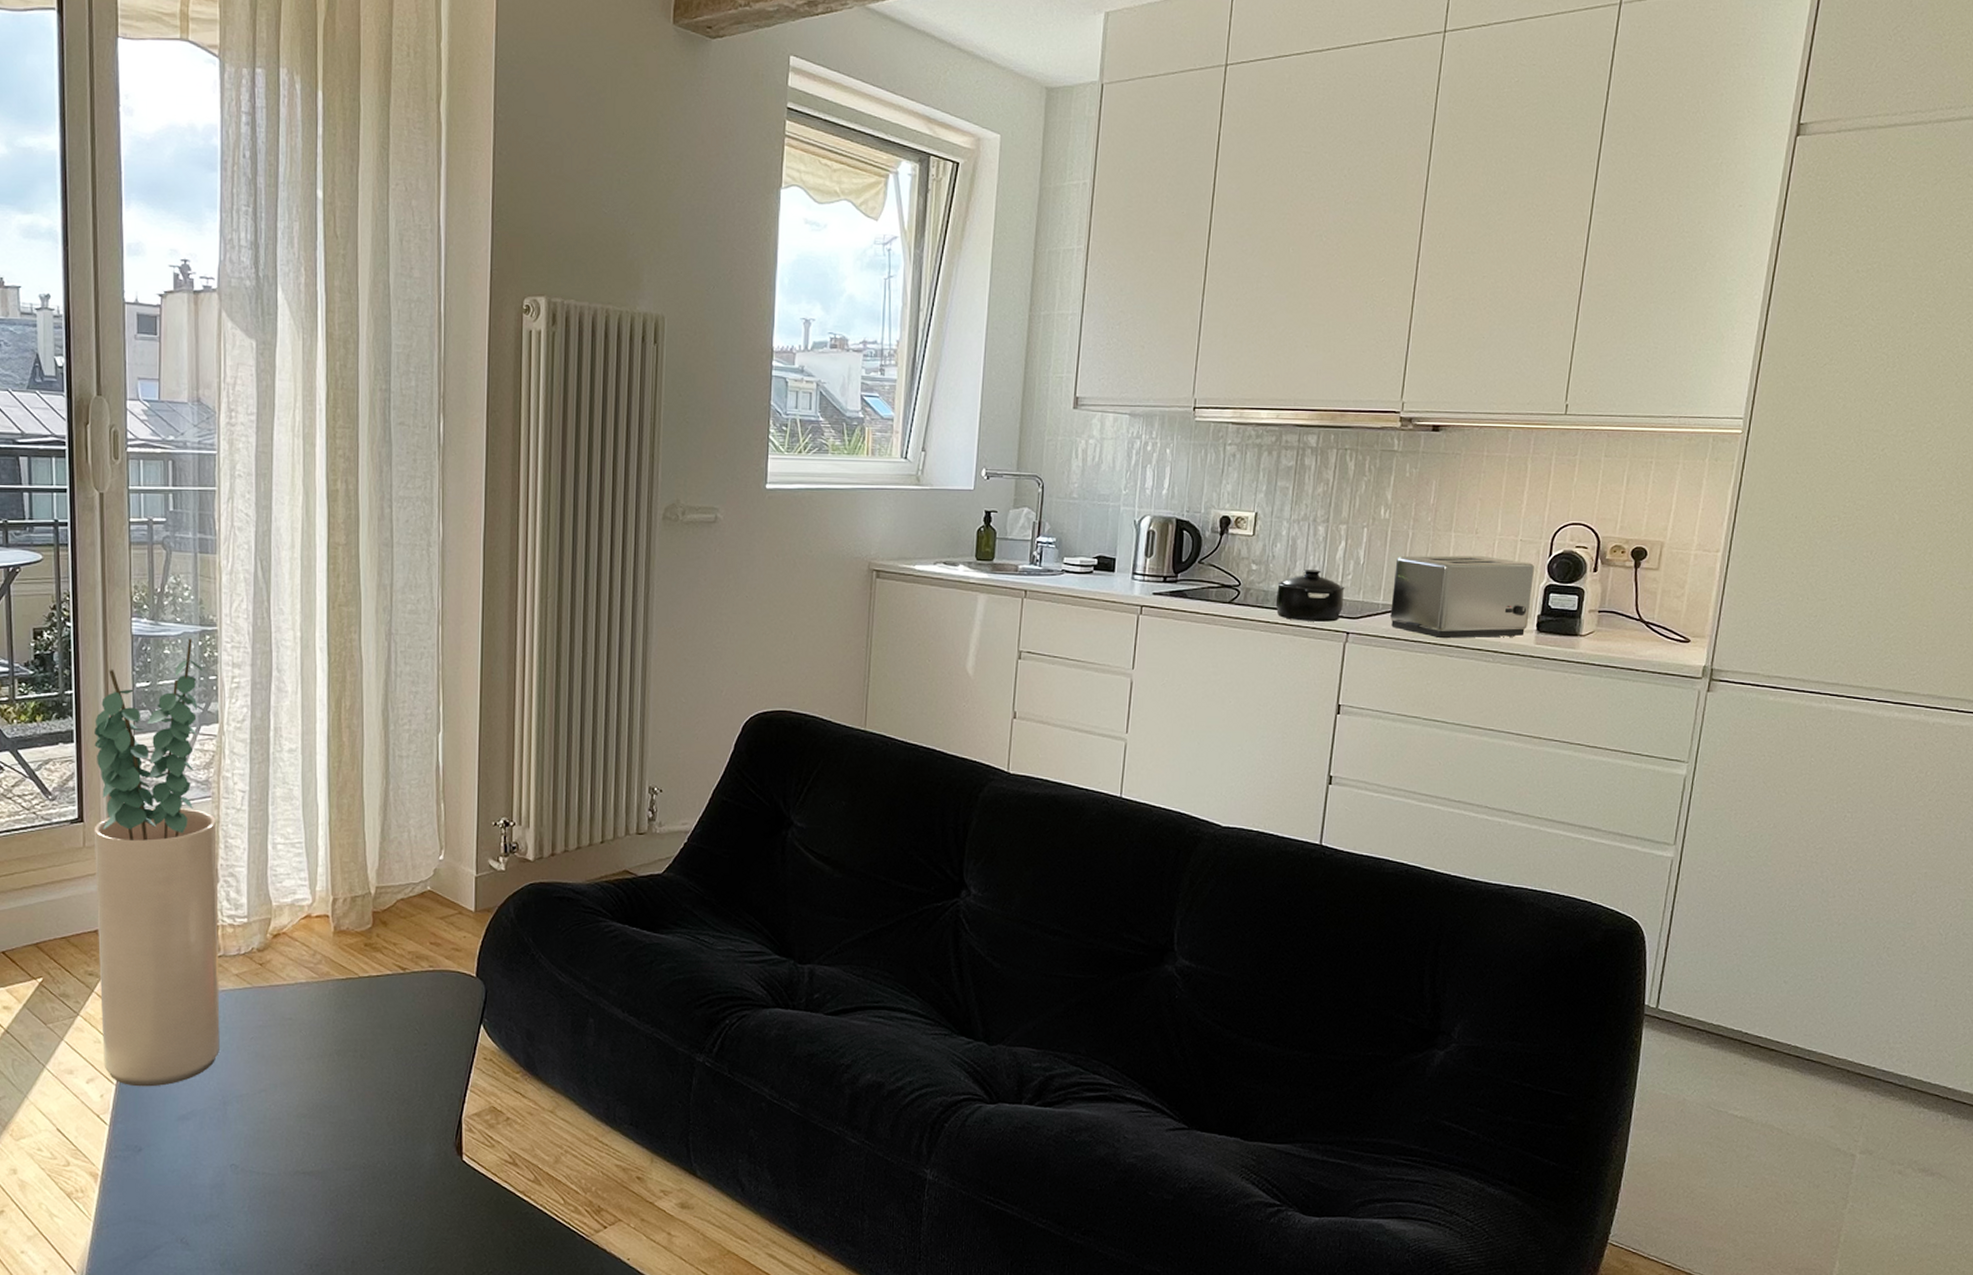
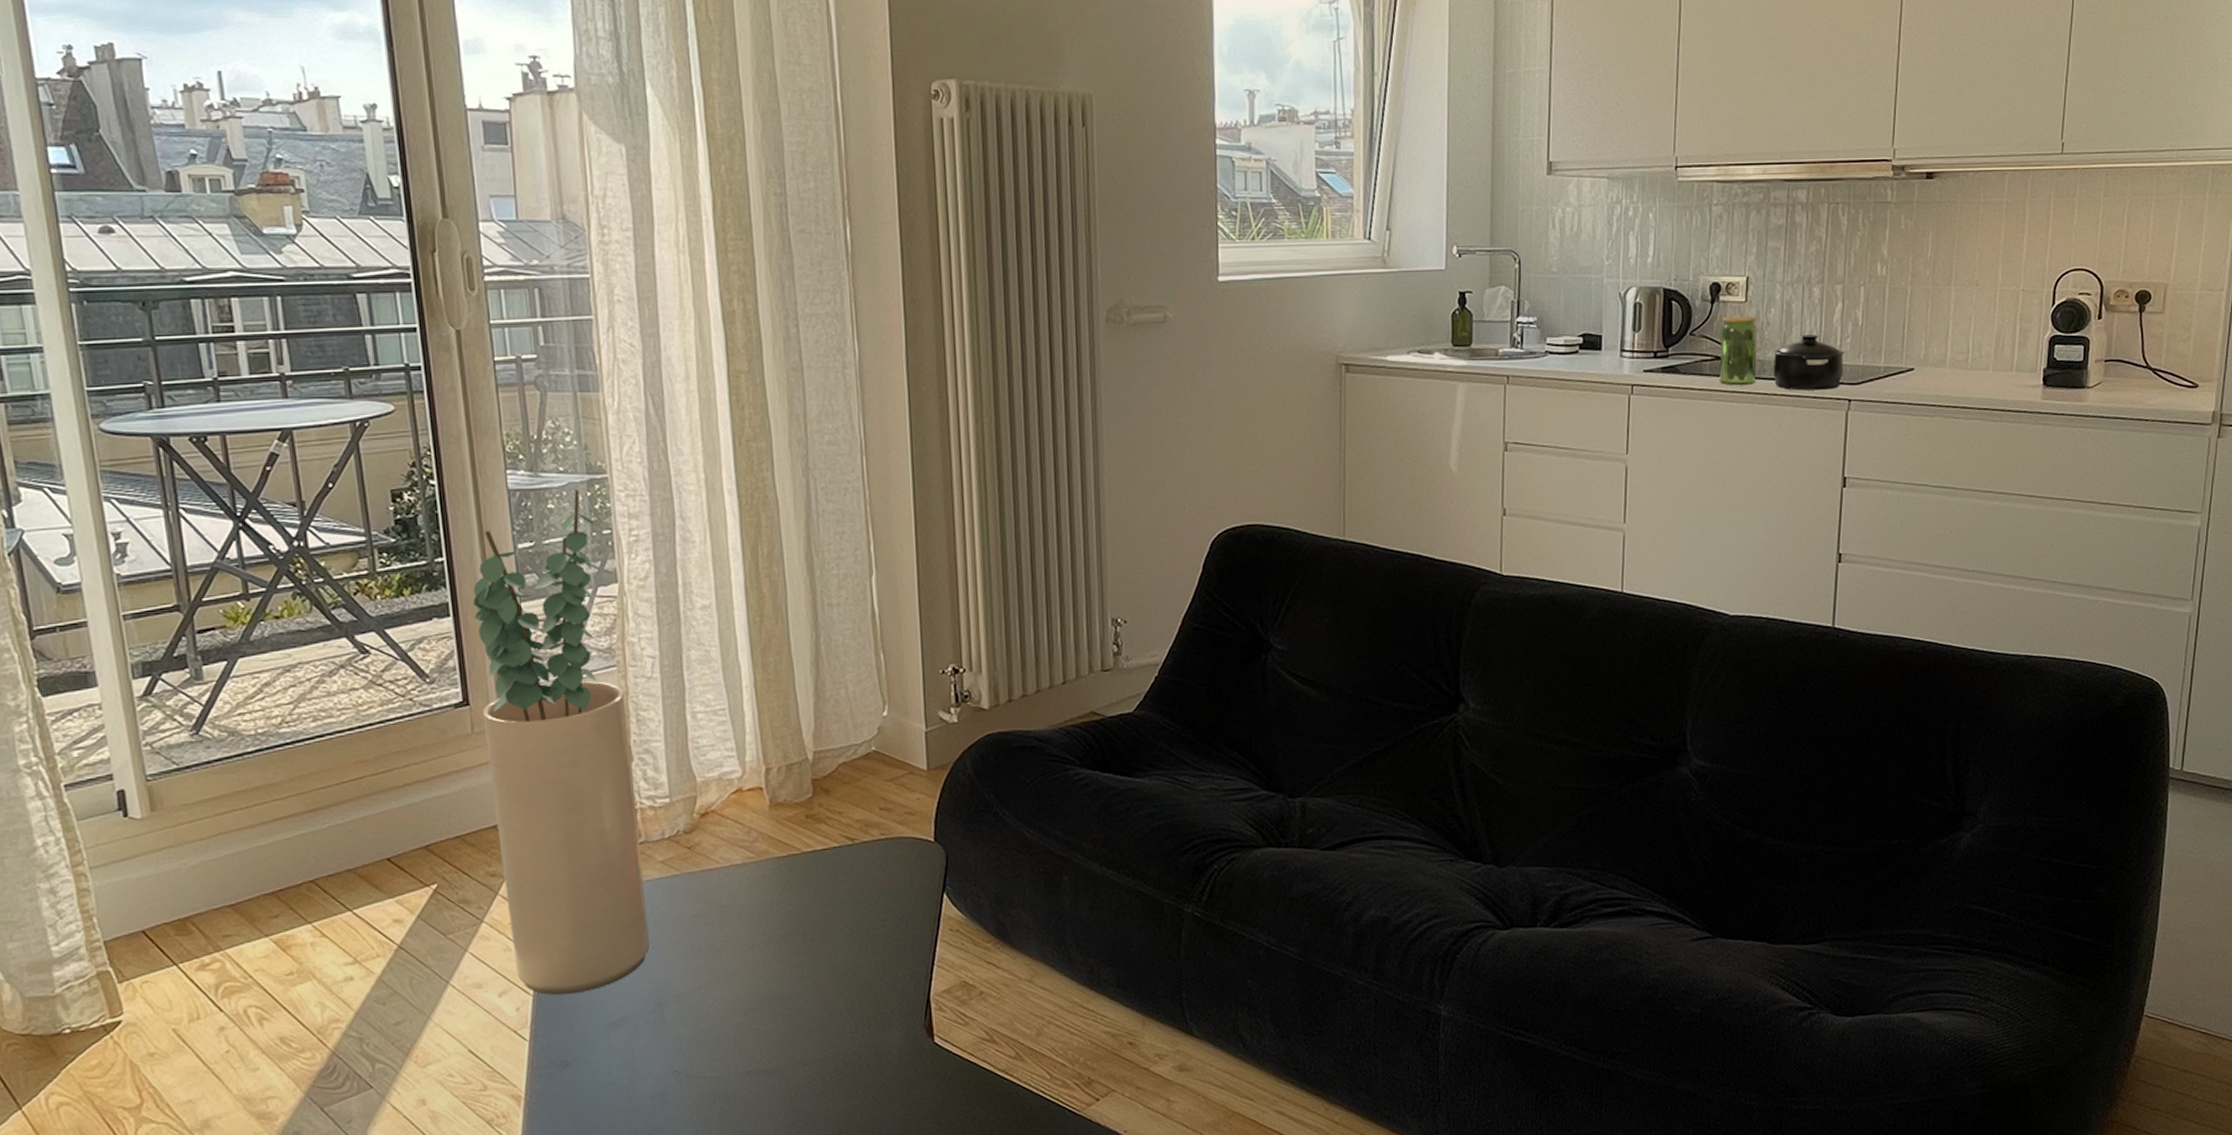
jar: none [1224,548,1263,613] -> present [1719,316,1758,386]
toaster: present [1390,555,1535,639] -> none [1893,309,2039,400]

